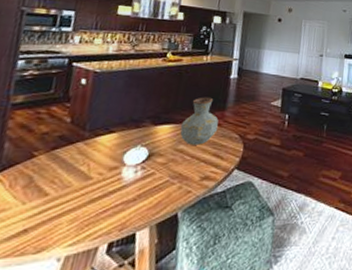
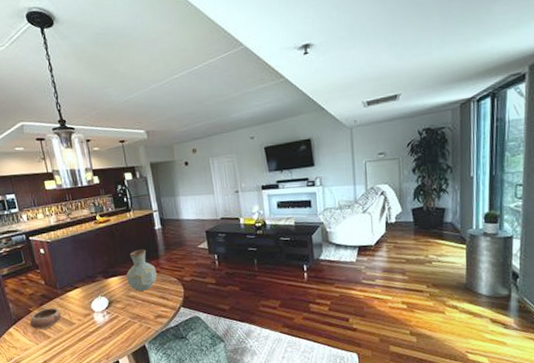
bowl: none [24,154,78,183] -> present [29,308,62,330]

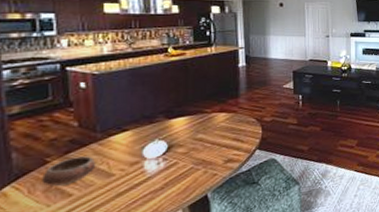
vase: present [126,249,157,291] -> none [196,87,233,133]

